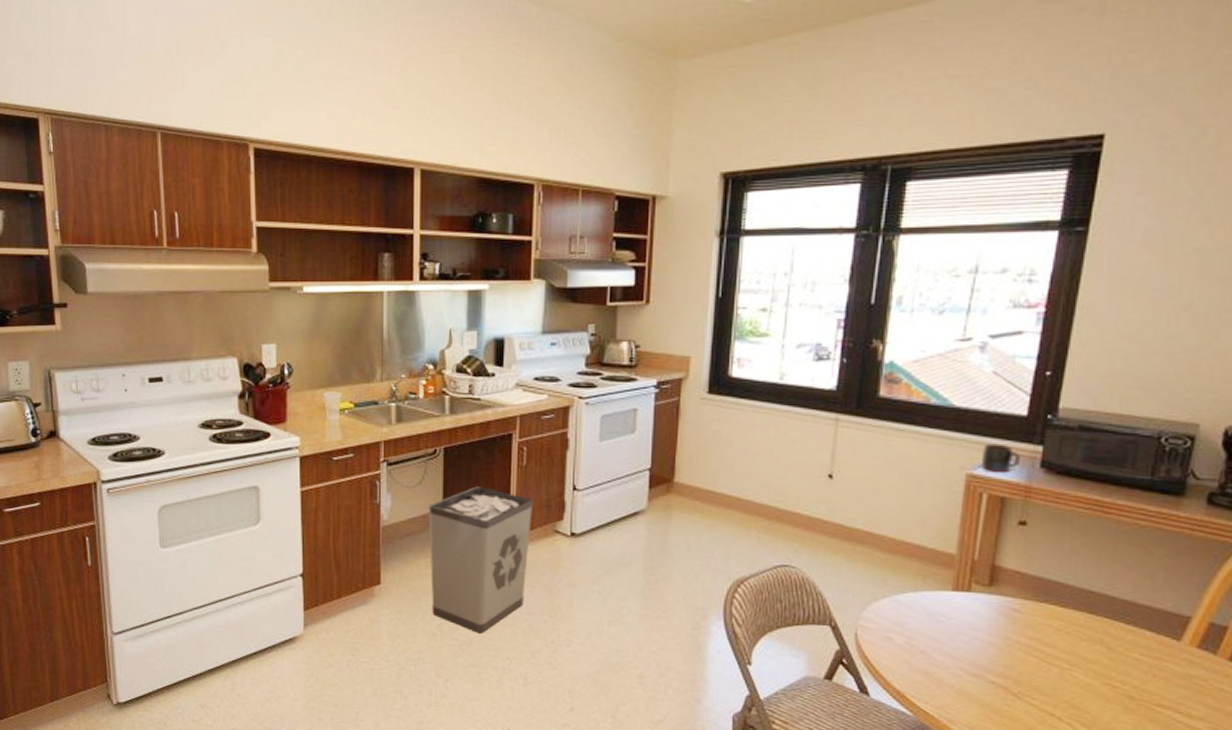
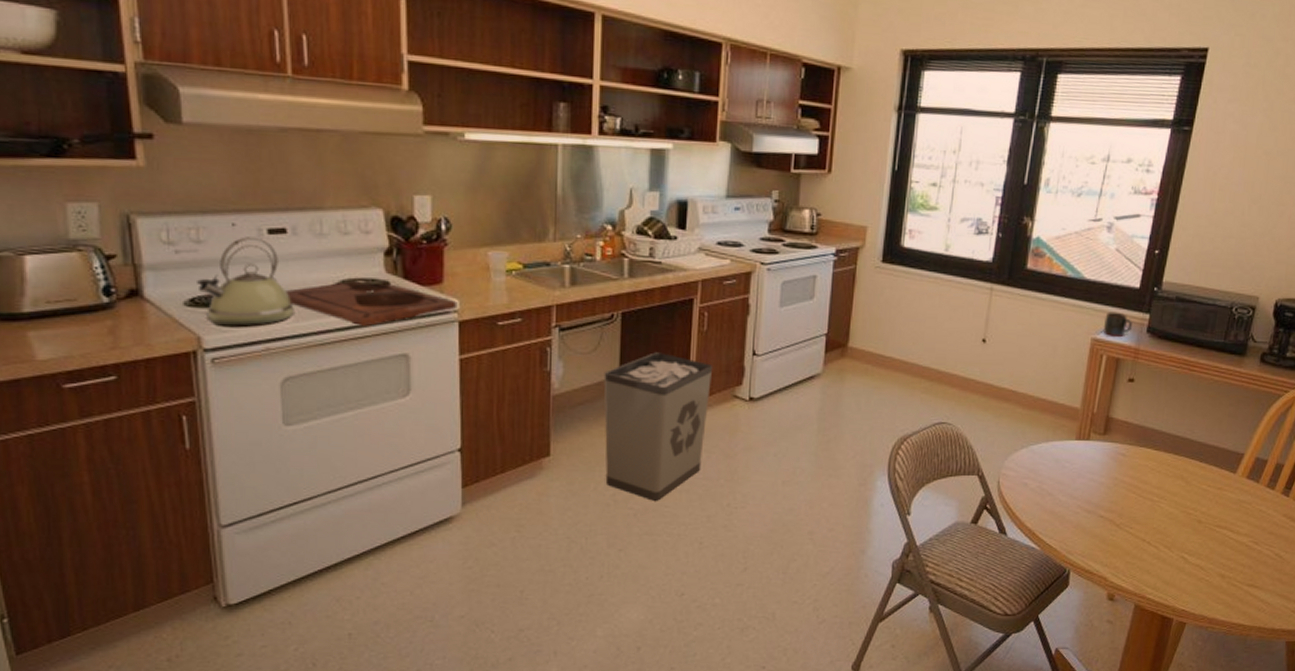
kettle: none [97,385,170,461] -> present [197,236,296,326]
cutting board: none [162,421,299,462] -> present [285,280,457,327]

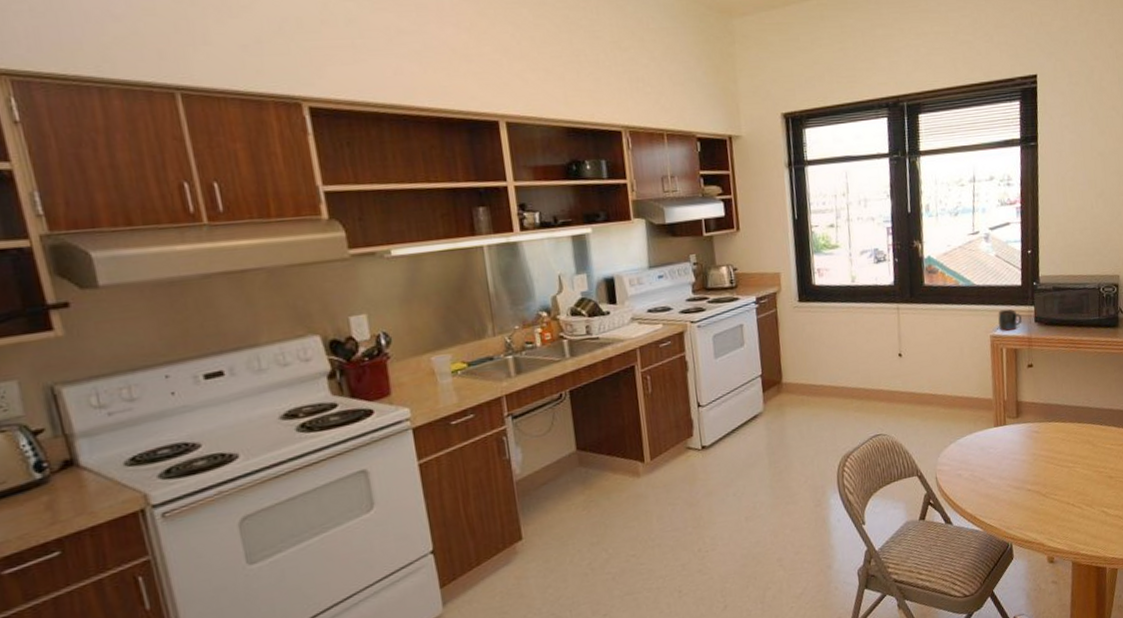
kettle: present [197,236,296,326] -> none [135,385,245,478]
cutting board: present [285,280,457,327] -> none [231,404,409,452]
recycling bin: present [603,352,713,501] -> none [561,420,669,562]

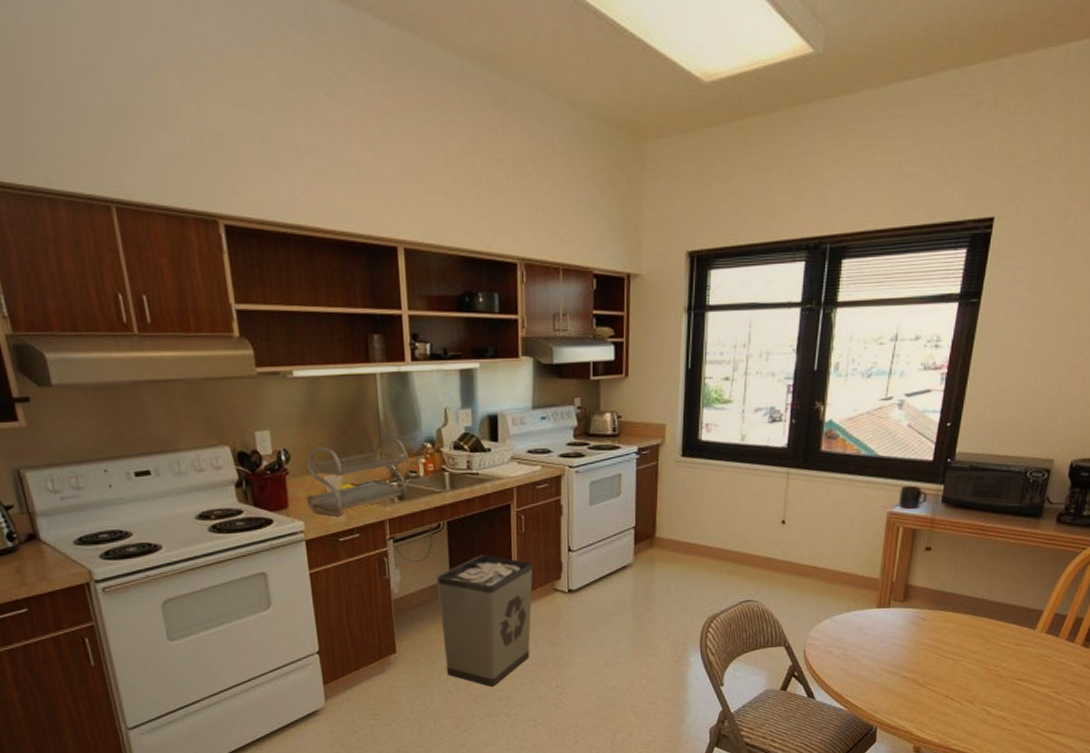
dish rack: none [409,308,524,399] -> present [304,437,409,517]
recycling bin: none [561,420,669,562] -> present [436,555,533,687]

